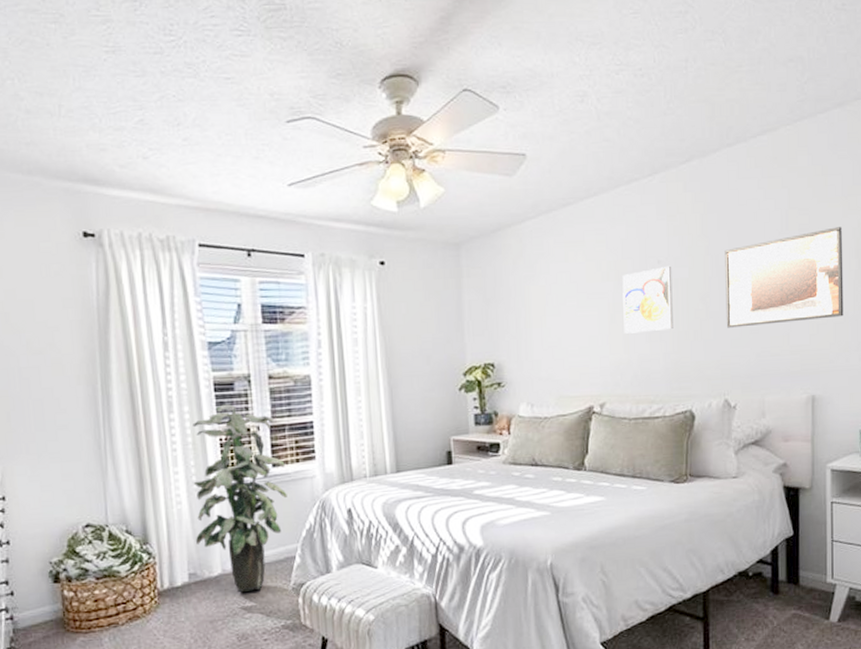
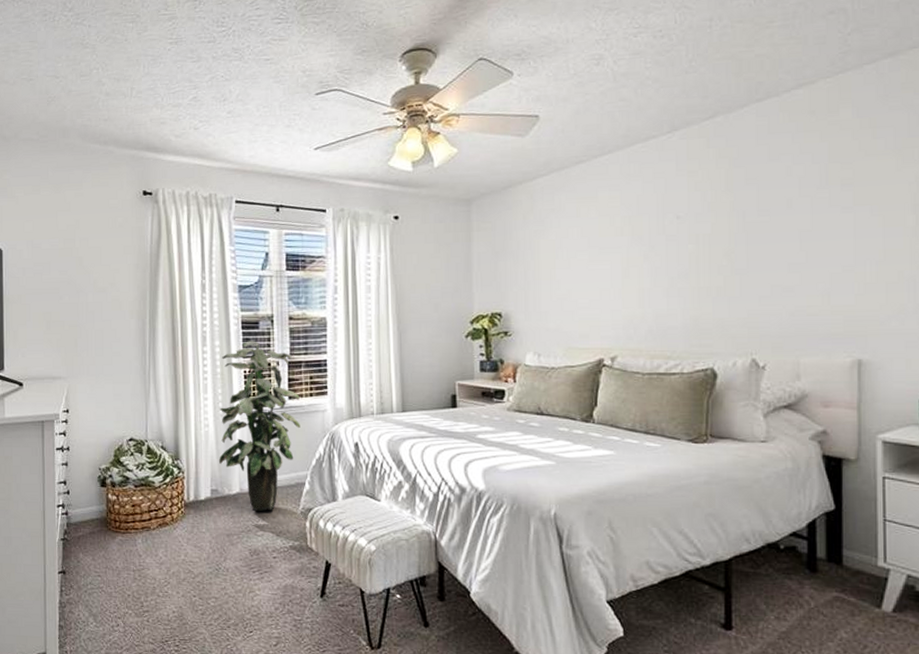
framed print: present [622,265,673,334] -> none [637,221,693,288]
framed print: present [725,227,844,328] -> none [753,181,898,285]

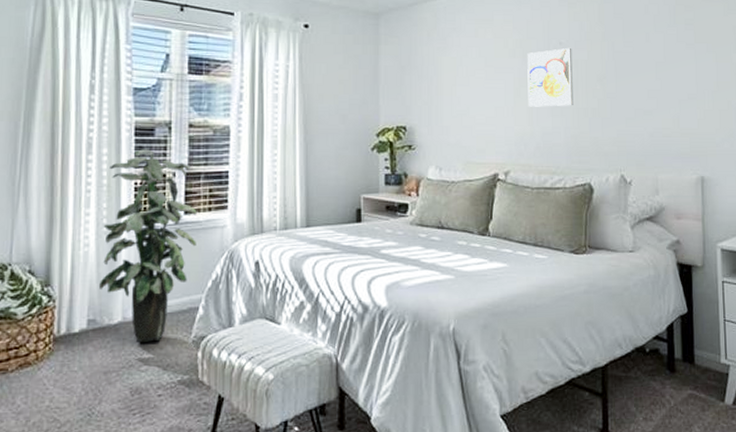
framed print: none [637,221,693,288] -> present [527,47,573,107]

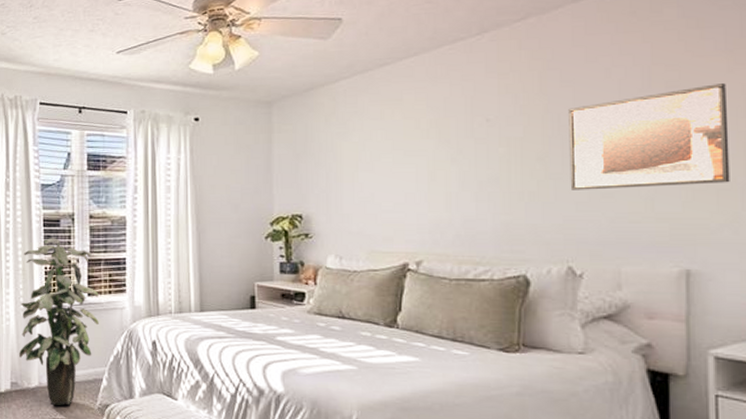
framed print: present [527,47,573,107] -> none [444,124,504,192]
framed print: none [620,24,728,108] -> present [568,83,730,190]

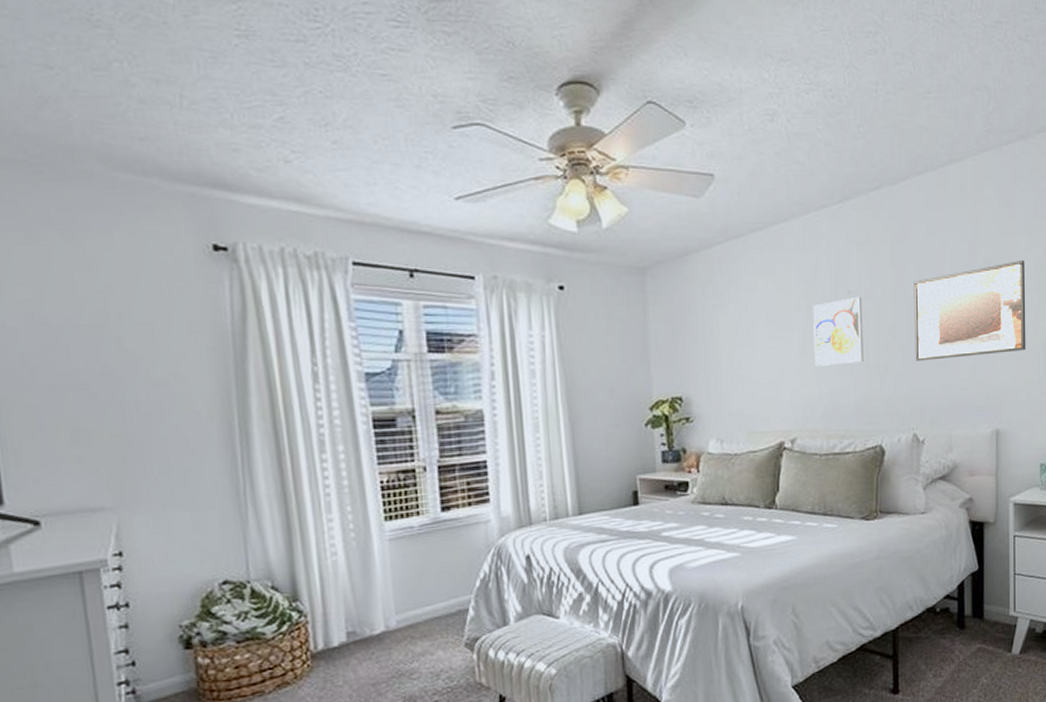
indoor plant: present [18,238,99,405] -> none [348,442,459,650]
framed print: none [444,124,504,192] -> present [813,296,864,366]

